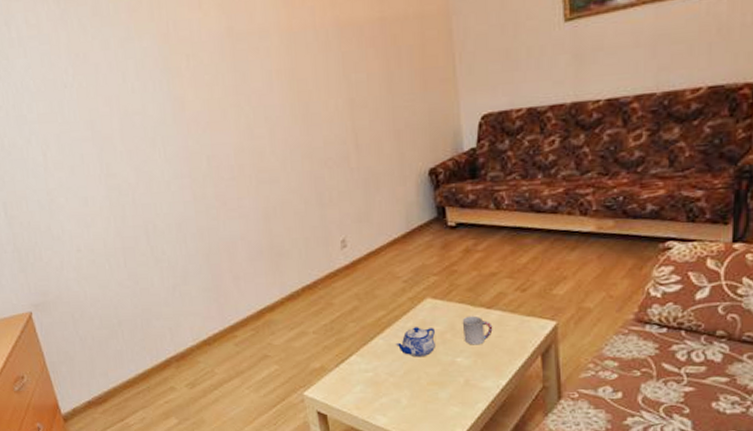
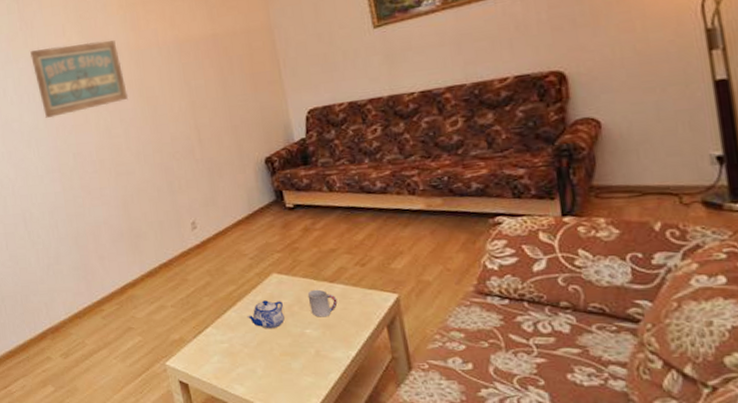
wall art: none [157,17,277,113] -> present [30,40,129,119]

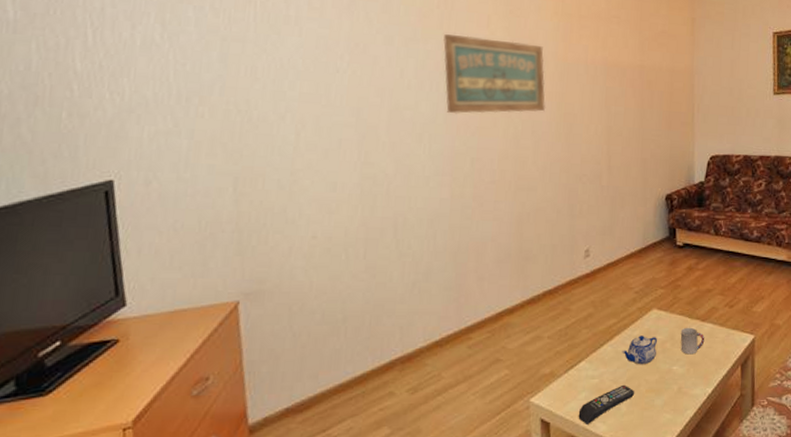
remote control: none [214,348,269,387] -> present [578,384,635,426]

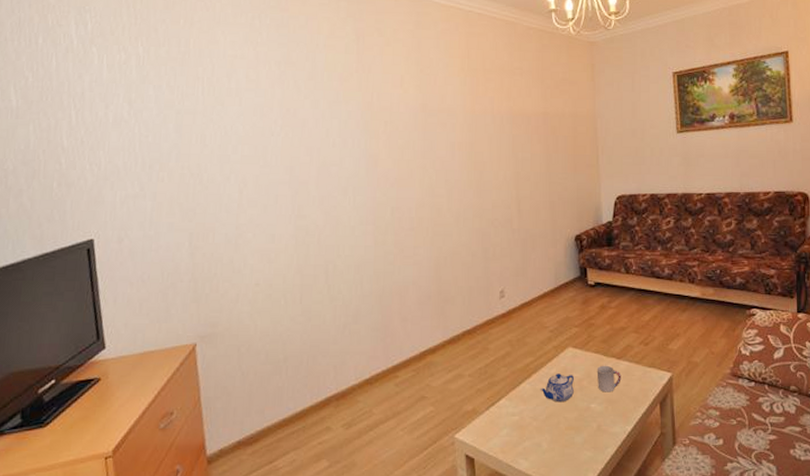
wall art: present [443,34,546,114] -> none [363,95,457,168]
remote control: present [578,384,635,426] -> none [501,422,555,462]

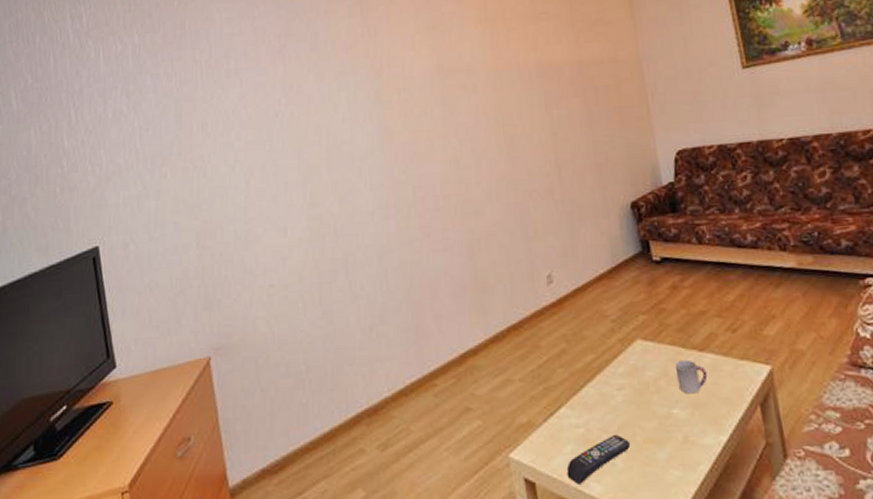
remote control: none [501,422,555,462] -> present [566,434,631,486]
teapot: present [540,374,574,403] -> none [607,373,649,409]

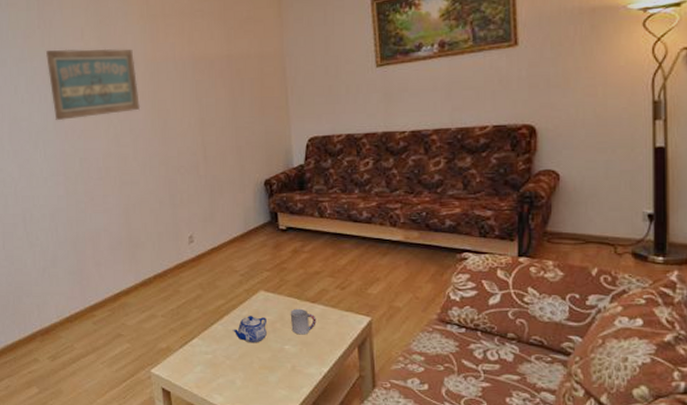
wall art: none [371,57,483,143] -> present [46,48,141,121]
remote control: present [566,434,631,486] -> none [196,361,249,396]
teapot: none [607,373,649,409] -> present [232,316,267,343]

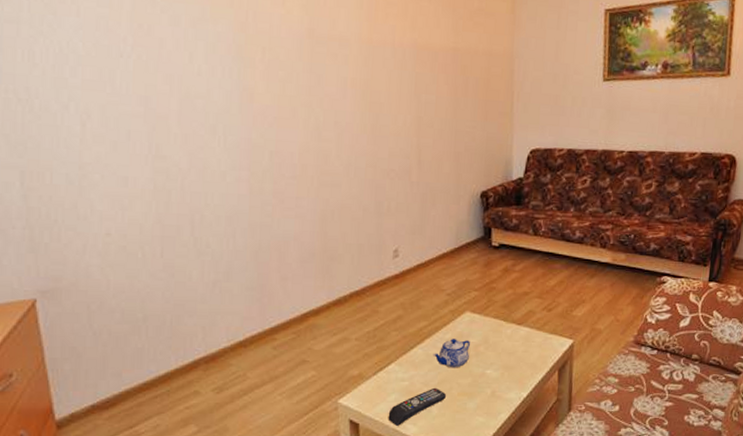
wall art: present [46,48,141,121] -> none [235,13,350,104]
remote control: none [196,361,249,396] -> present [388,387,447,427]
cup: present [290,308,316,335] -> none [494,331,521,359]

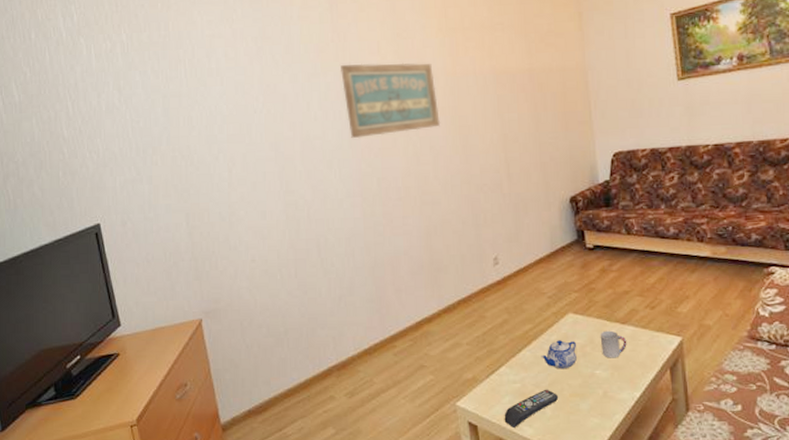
wall art: none [235,13,350,104] -> present [341,63,441,139]
cup: none [494,331,521,359] -> present [600,330,627,358]

